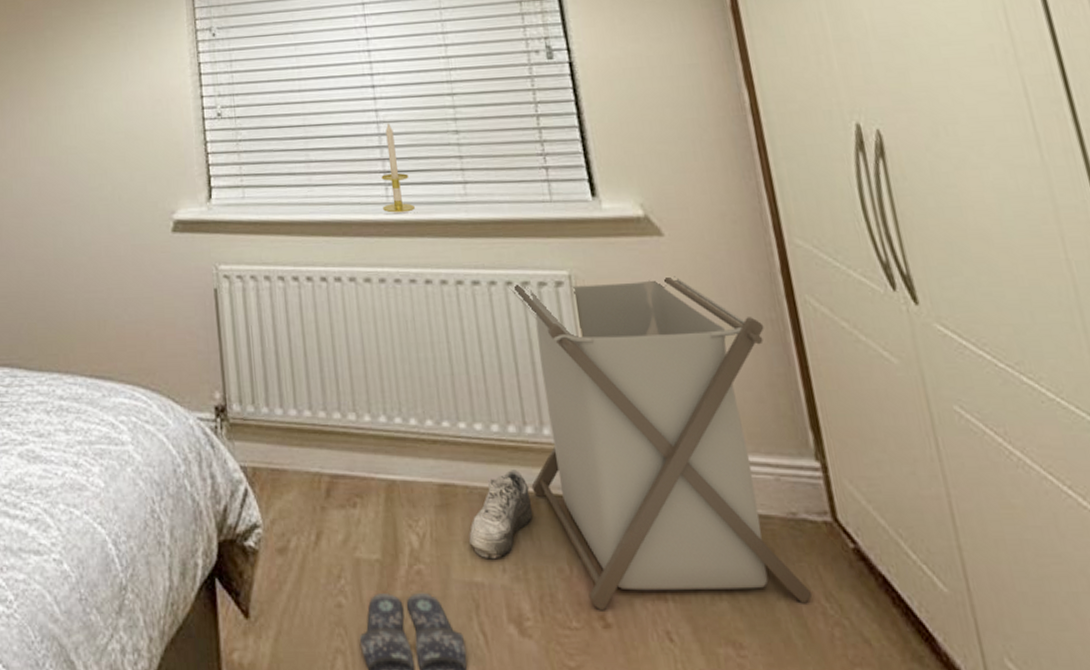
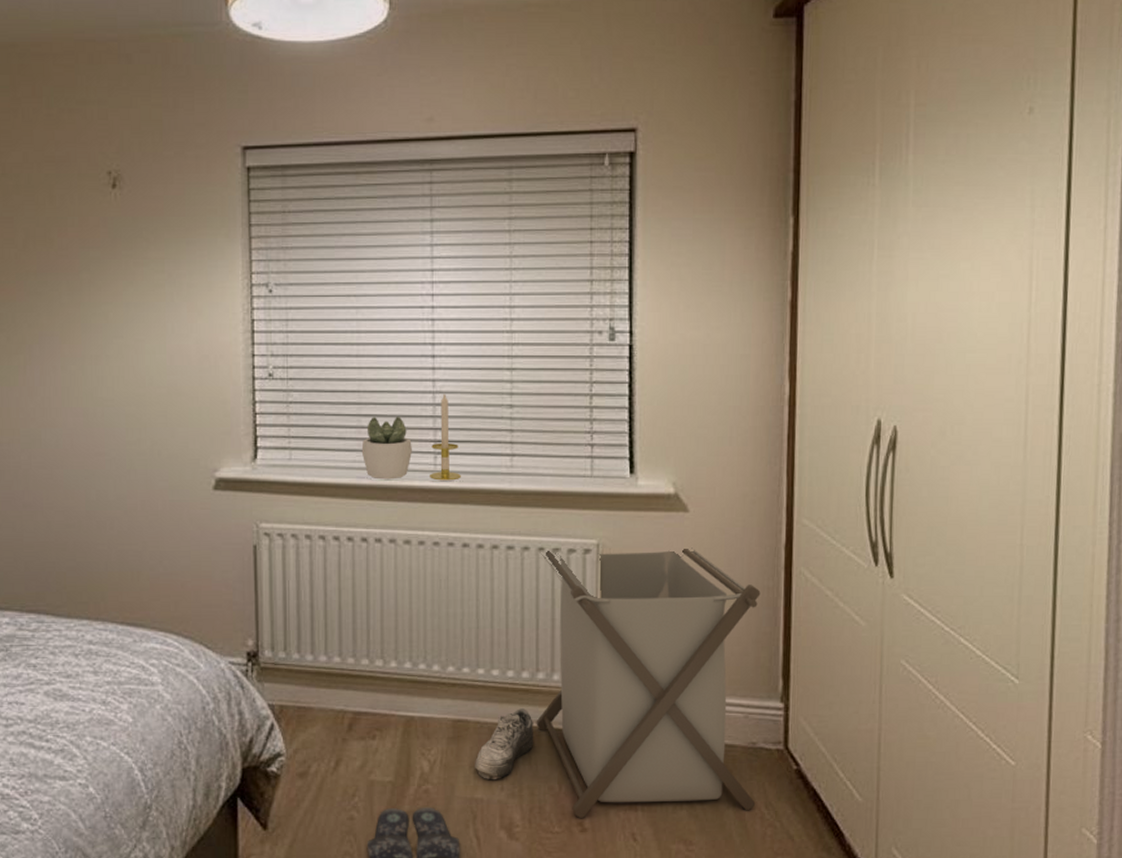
succulent plant: none [312,149,364,215] -> present [361,417,413,480]

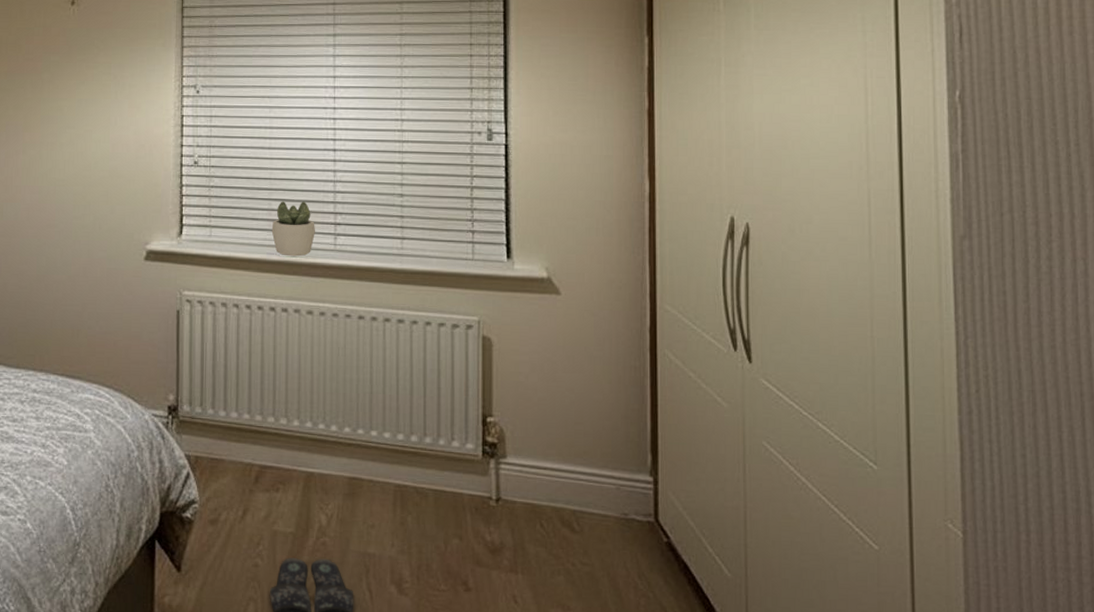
candle: present [429,393,461,481] -> none [329,182,357,259]
shoe: present [475,708,534,781] -> none [368,470,422,537]
laundry basket: present [536,548,761,819] -> none [423,325,629,580]

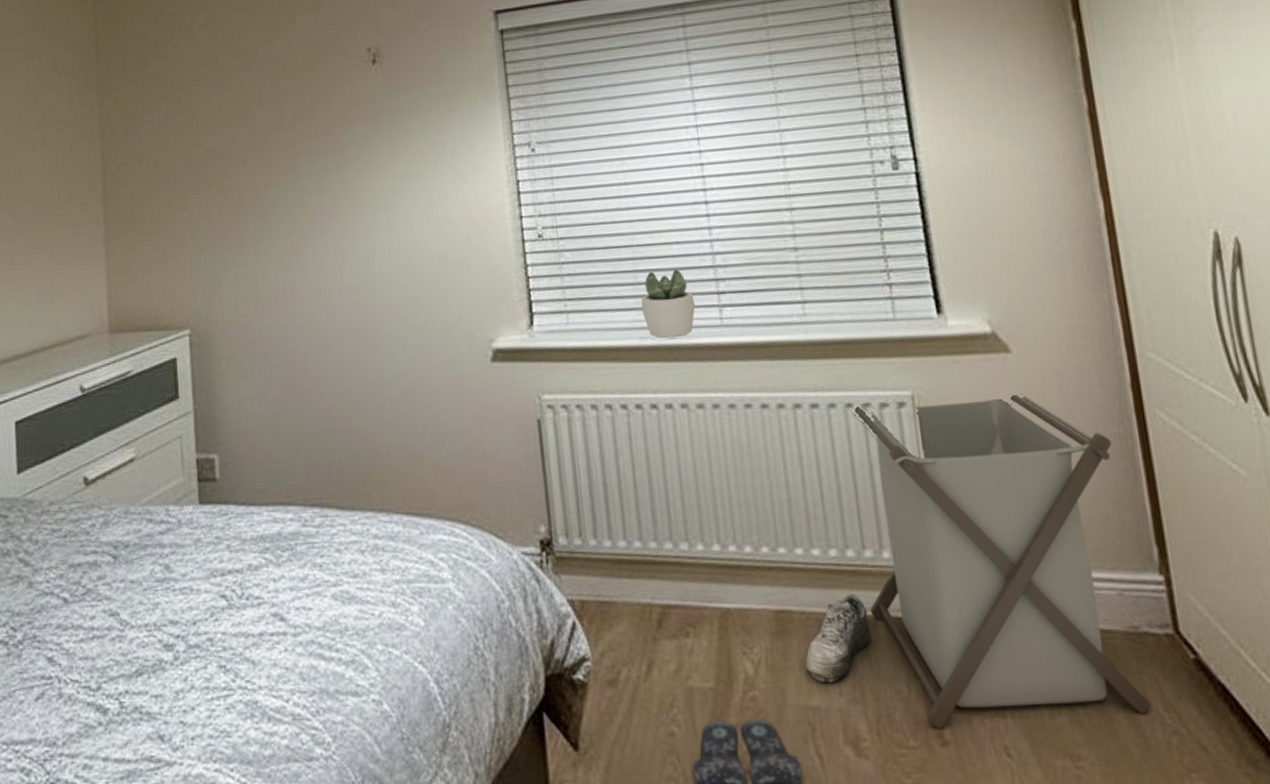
shoe: none [368,470,422,537] -> present [805,594,872,684]
laundry basket: none [423,325,629,580] -> present [848,393,1152,730]

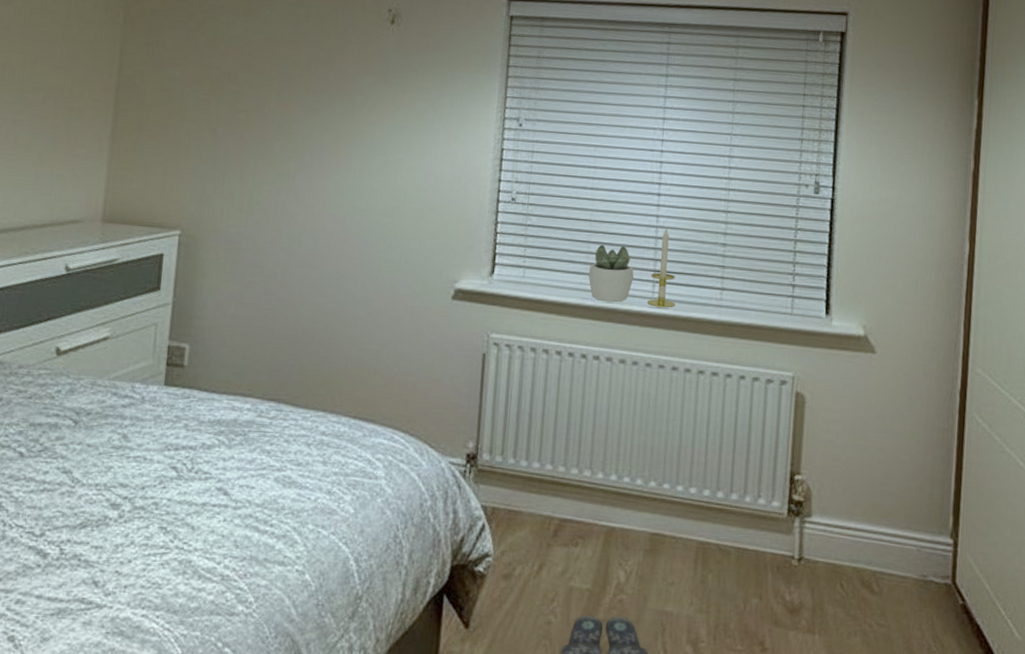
candle: none [715,241,751,336] -> present [646,228,675,308]
shoe: present [805,594,872,684] -> none [667,527,724,595]
laundry basket: present [848,393,1152,730] -> none [726,380,937,642]

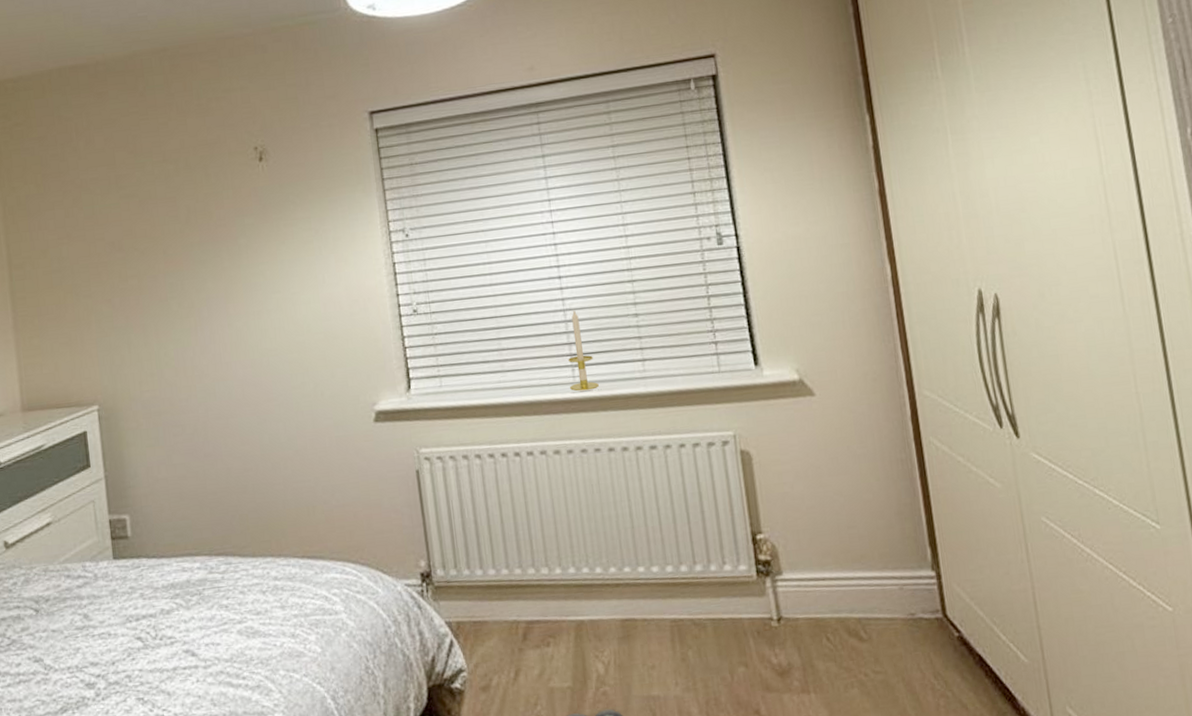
succulent plant: present [588,244,634,303] -> none [504,336,552,396]

